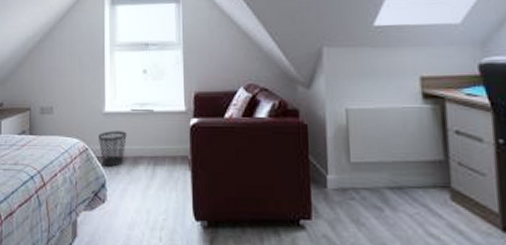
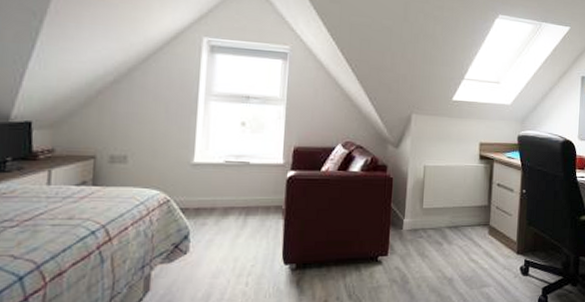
wastebasket: present [99,131,127,167] -> none [184,182,218,218]

